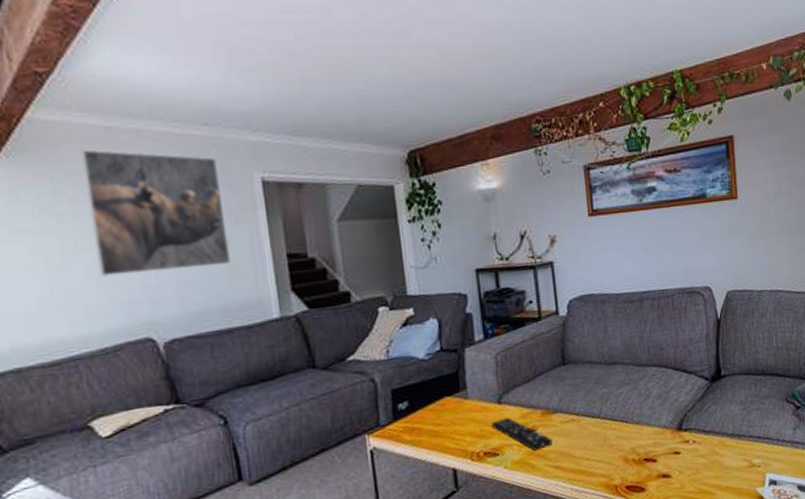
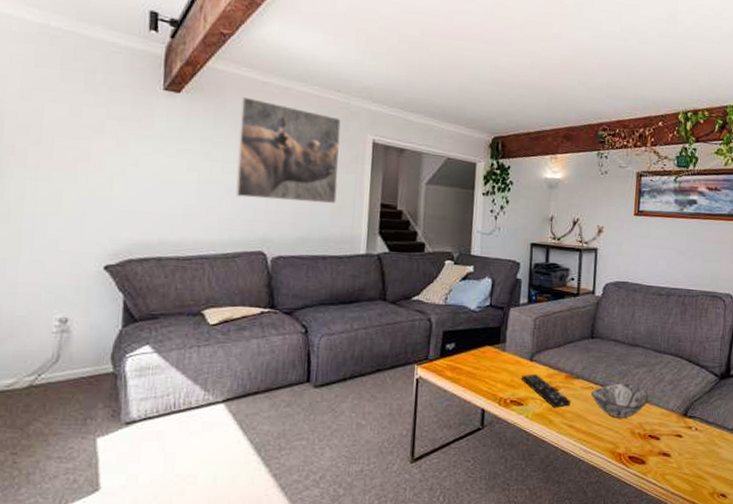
decorative bowl: none [572,406,637,448] -> present [590,383,648,418]

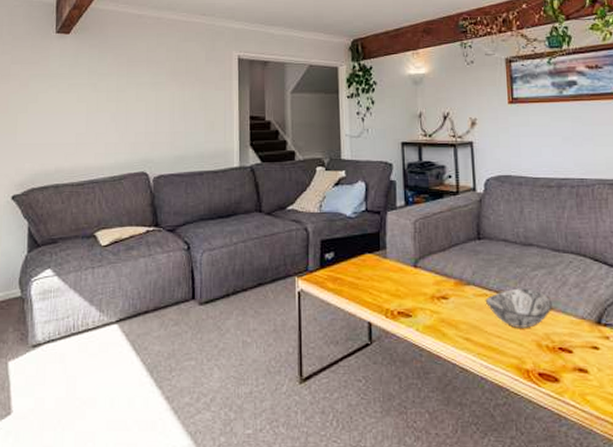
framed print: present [235,96,341,204] -> none [119,30,210,122]
remote control: present [522,374,571,408] -> none [407,281,464,318]

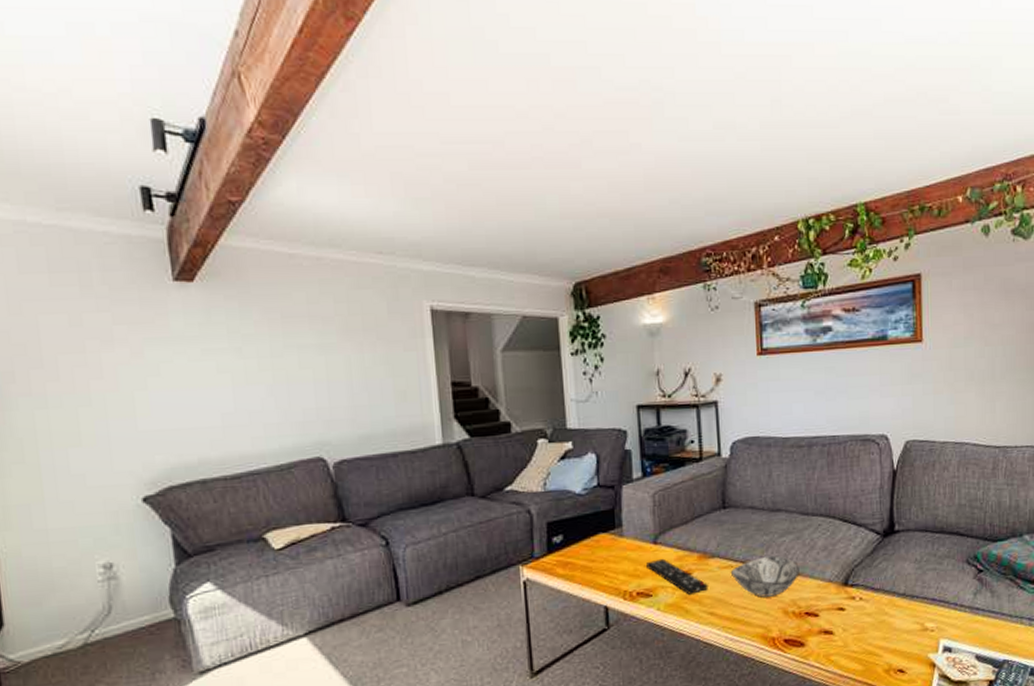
remote control: none [407,281,464,318] -> present [646,558,708,595]

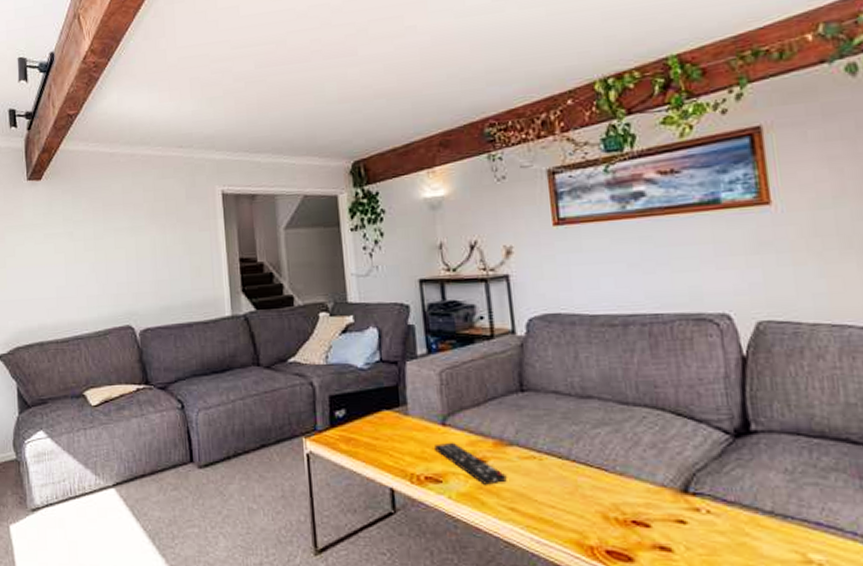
decorative bowl: present [730,555,800,597] -> none [533,449,621,497]

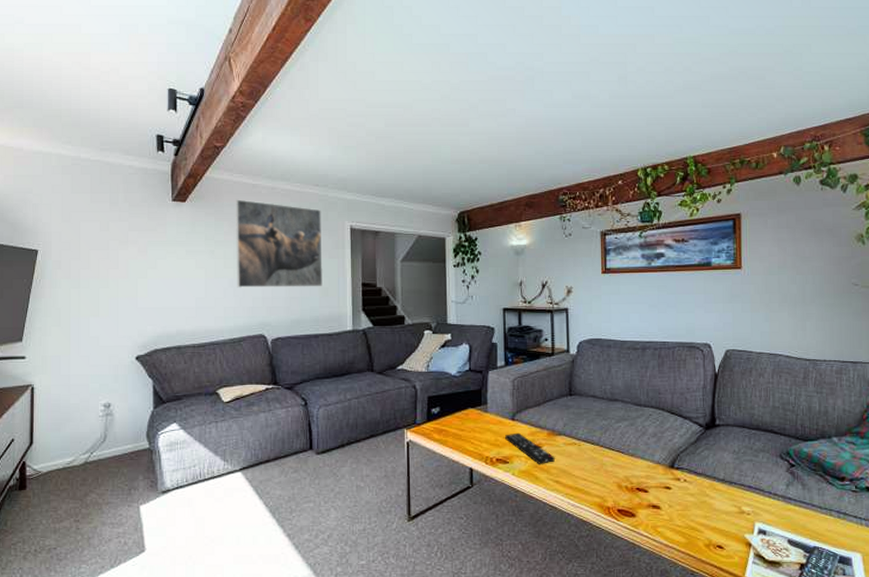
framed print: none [92,171,194,273] -> present [235,199,324,288]

